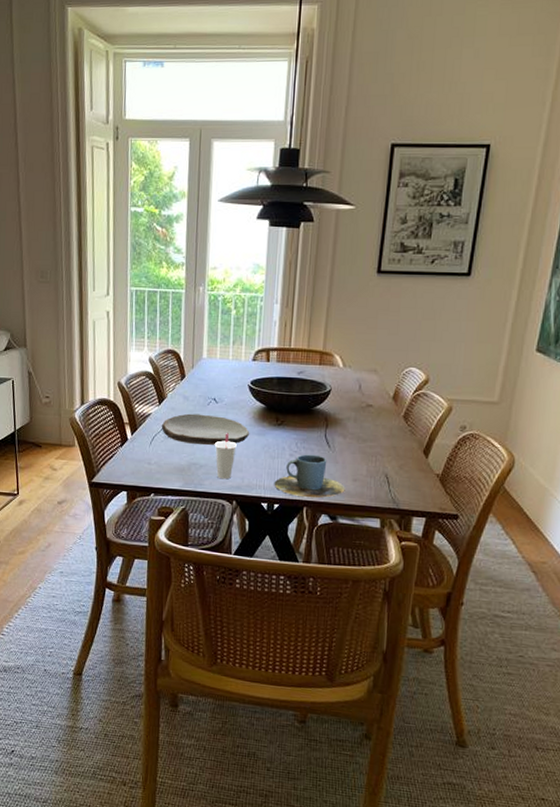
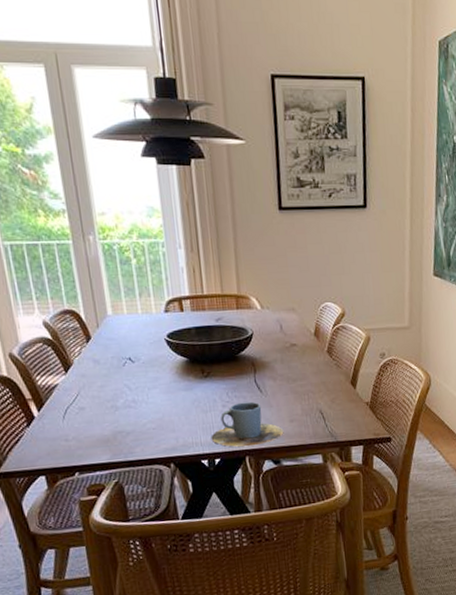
plate: present [162,413,250,445] -> none [73,376,176,412]
cup: present [215,433,237,480] -> none [140,393,164,444]

